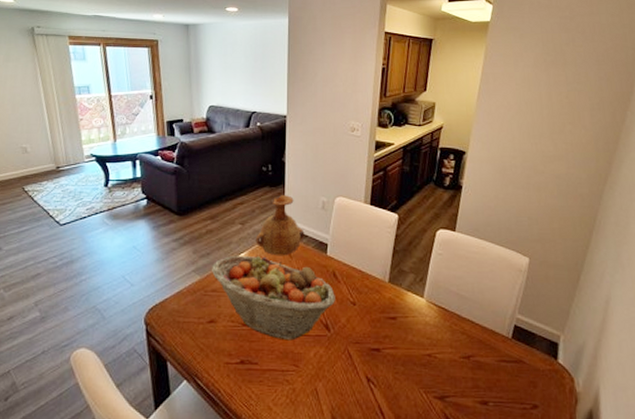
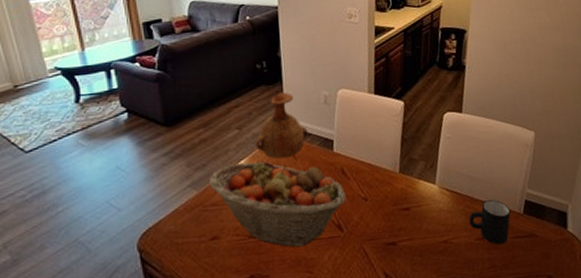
mug: none [454,319,499,366] -> present [468,199,511,245]

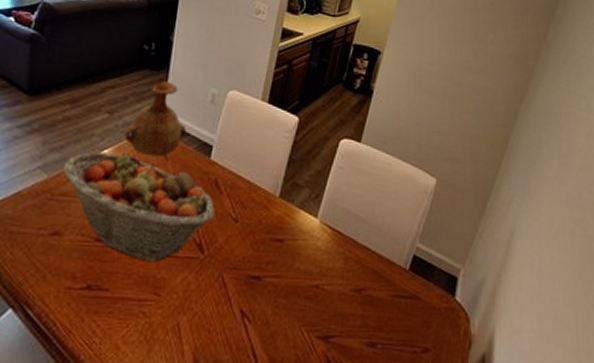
mug: present [468,199,511,245] -> none [346,246,395,302]

